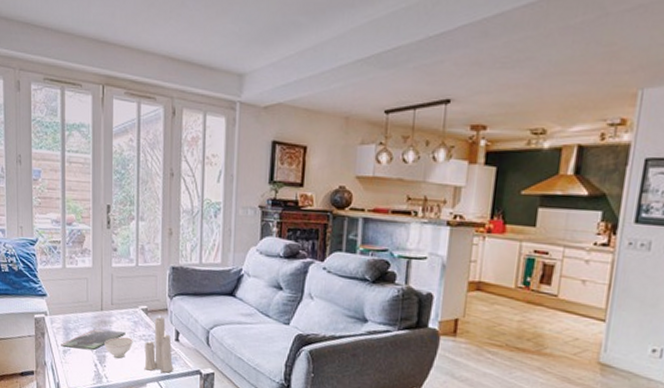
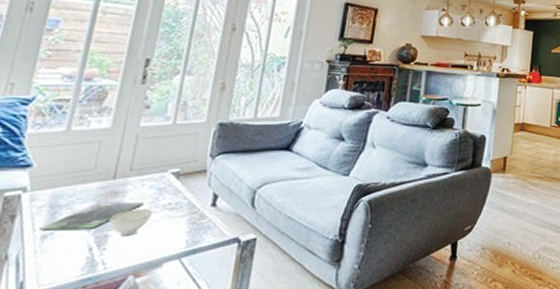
candle: present [144,315,174,373] -> none [162,178,206,246]

